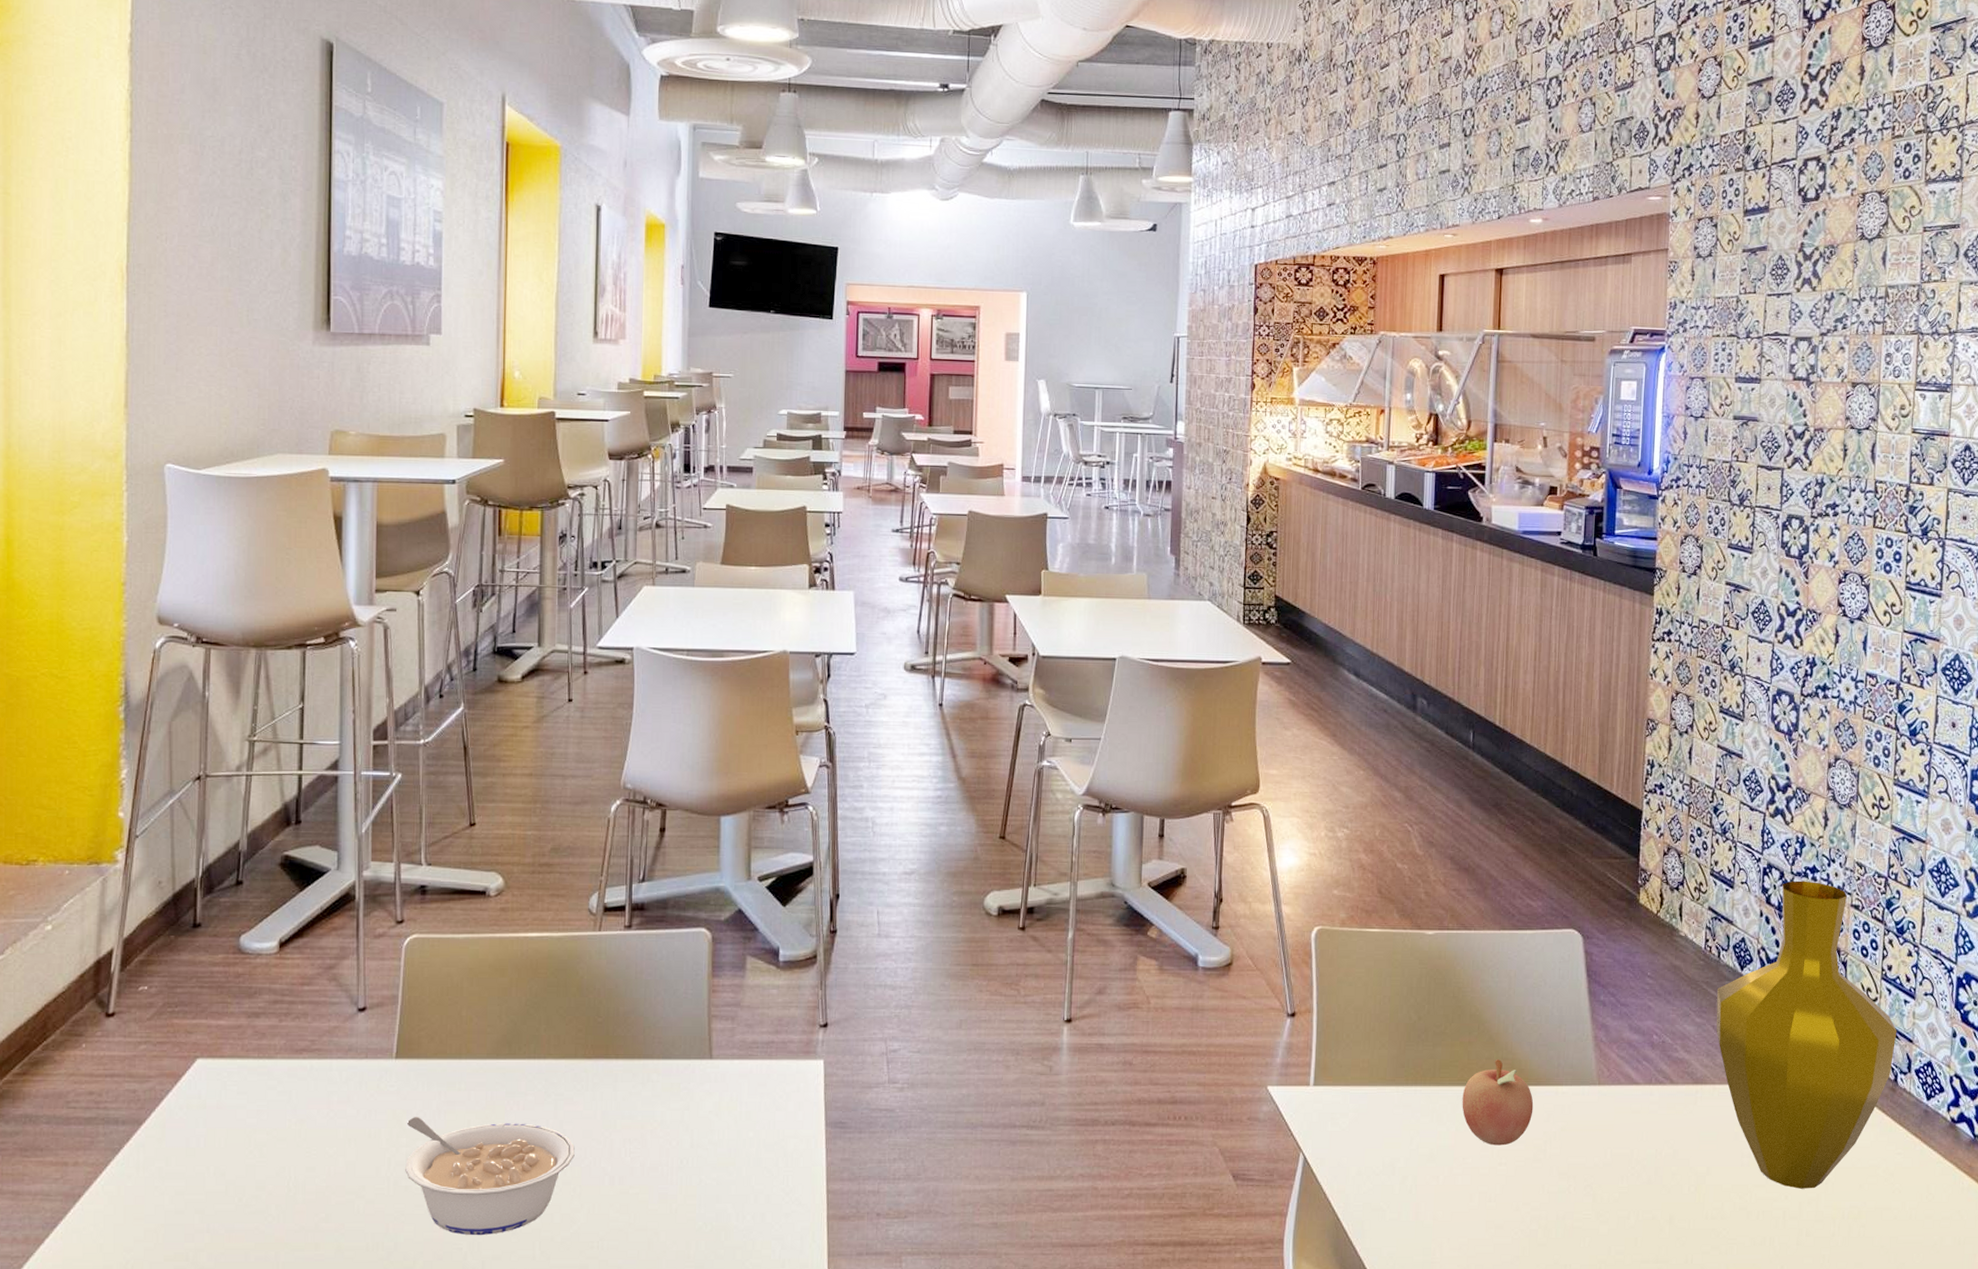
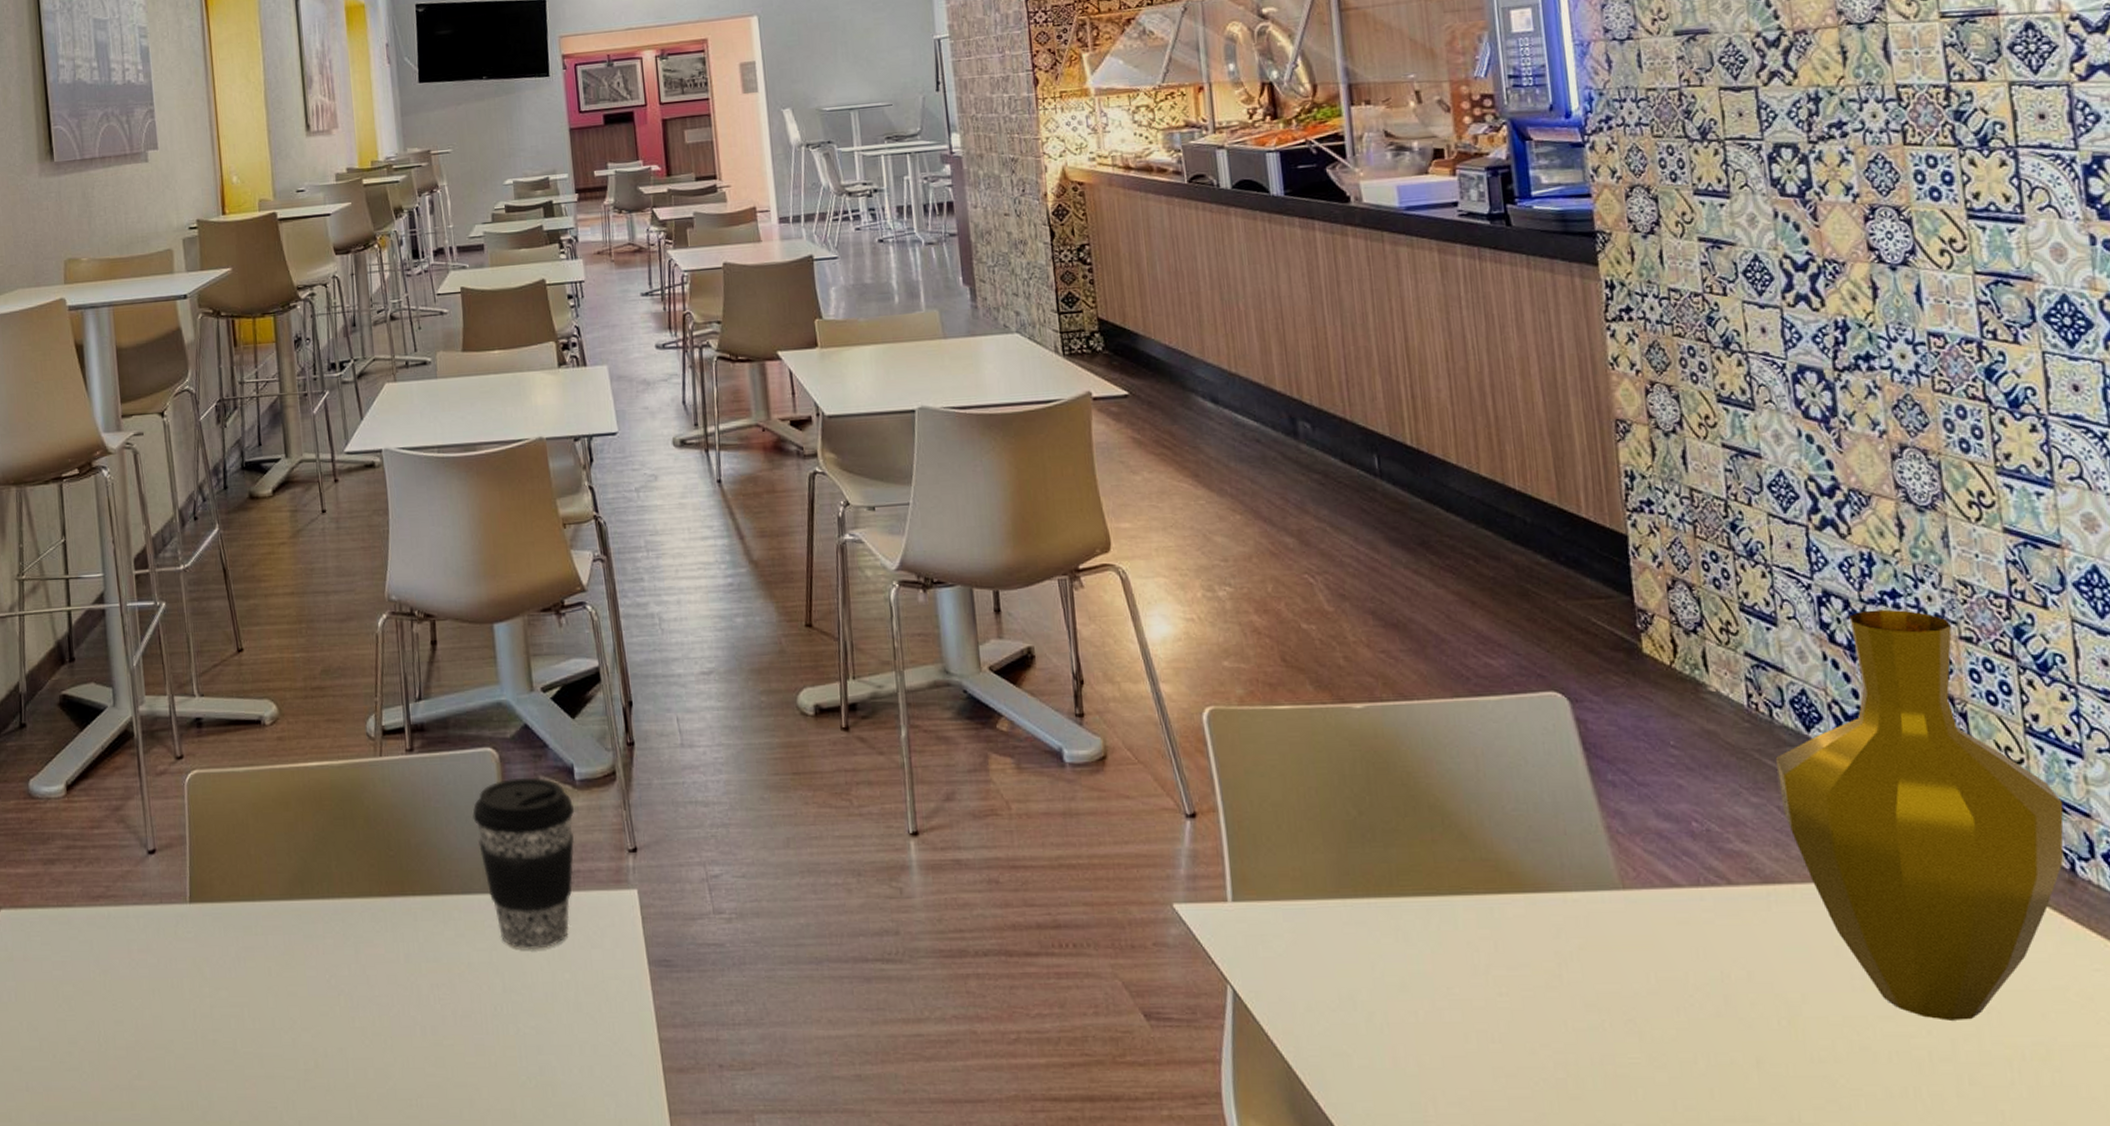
legume: present [405,1117,575,1236] -> none [208,965,382,1093]
coffee cup: none [681,956,776,1111] -> present [472,777,575,950]
fruit: present [1462,1060,1534,1146] -> none [1433,861,1536,971]

